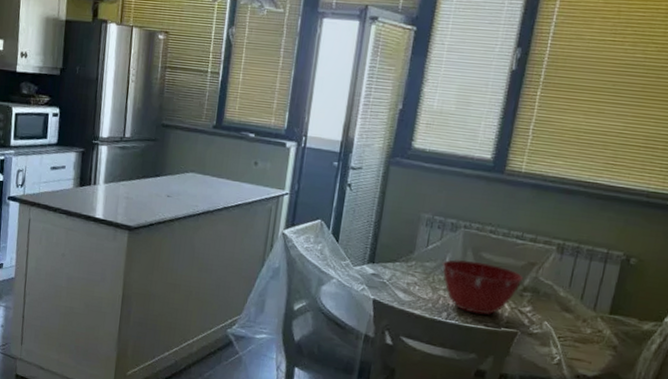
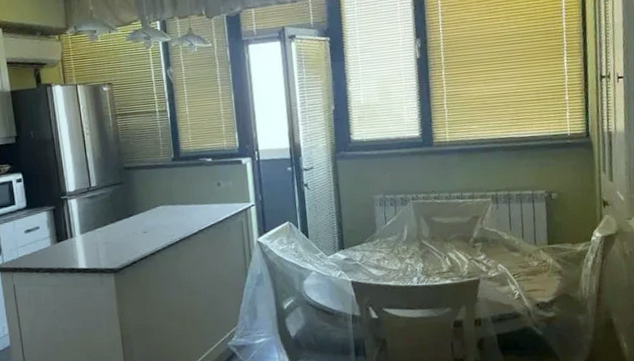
mixing bowl: present [442,259,524,316] -> none [402,225,472,273]

